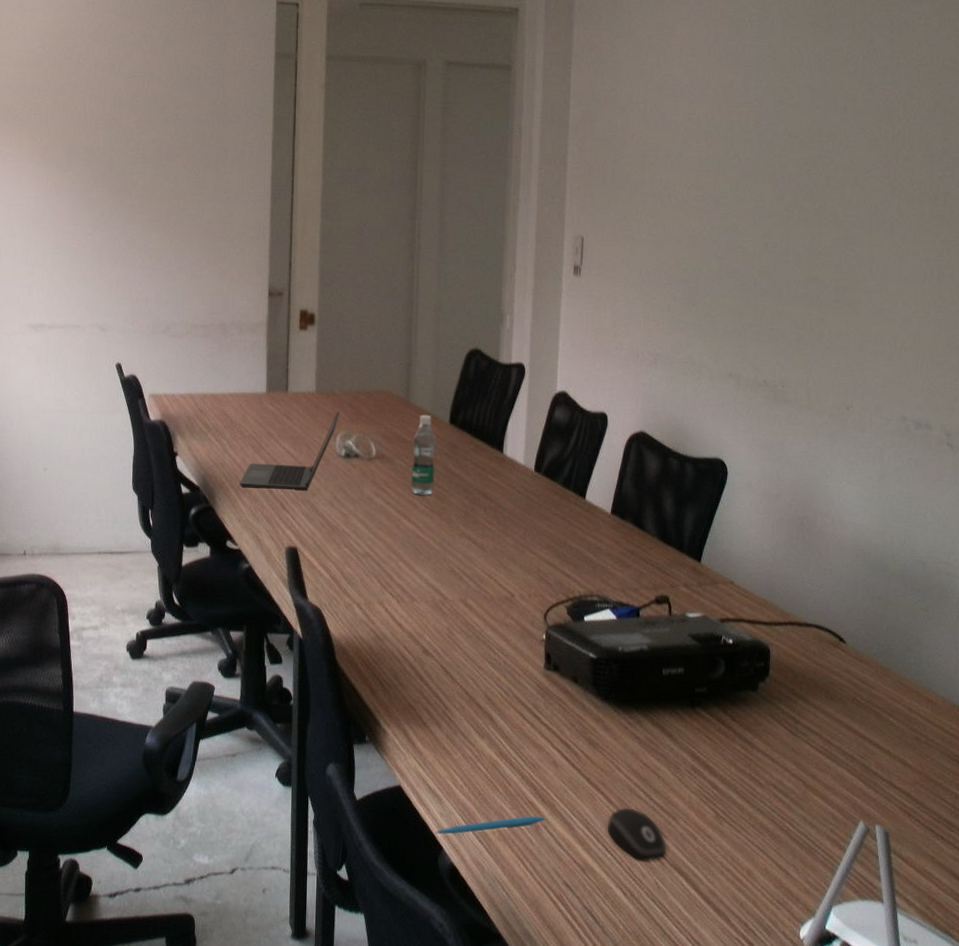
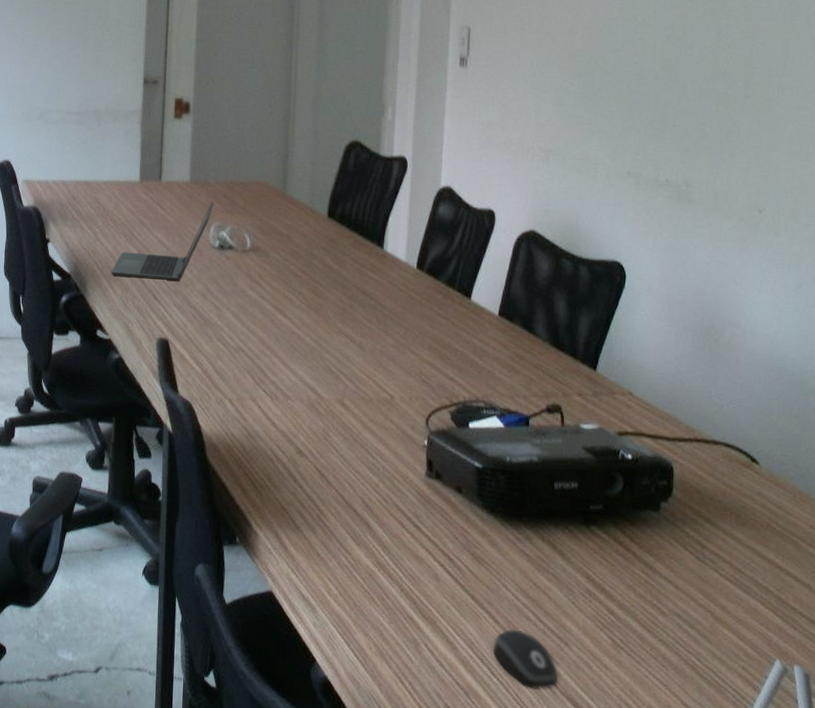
bottle: present [410,414,436,495] -> none [286,207,313,290]
pen: present [435,815,546,835] -> none [308,631,427,647]

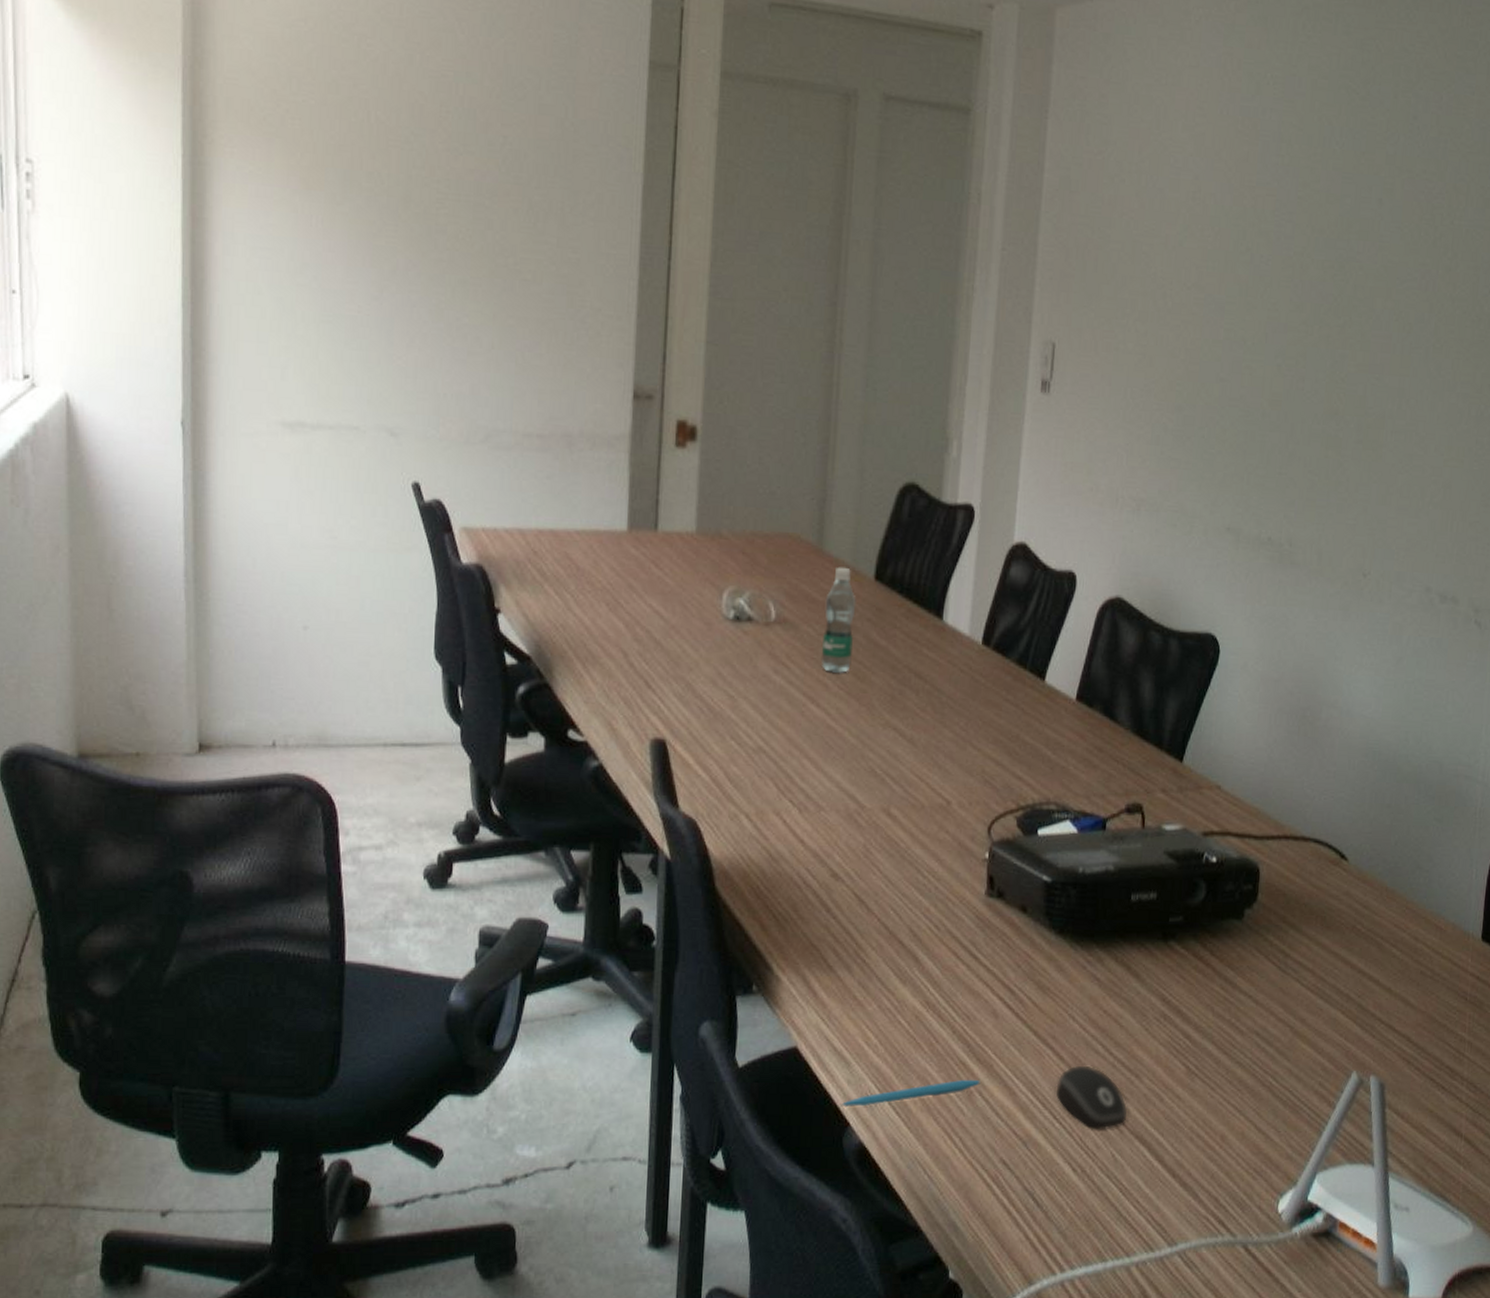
laptop: present [111,202,214,281] -> none [587,560,729,663]
bottle: none [286,207,313,290] -> present [821,567,856,673]
pen: none [308,631,427,647] -> present [841,1079,982,1108]

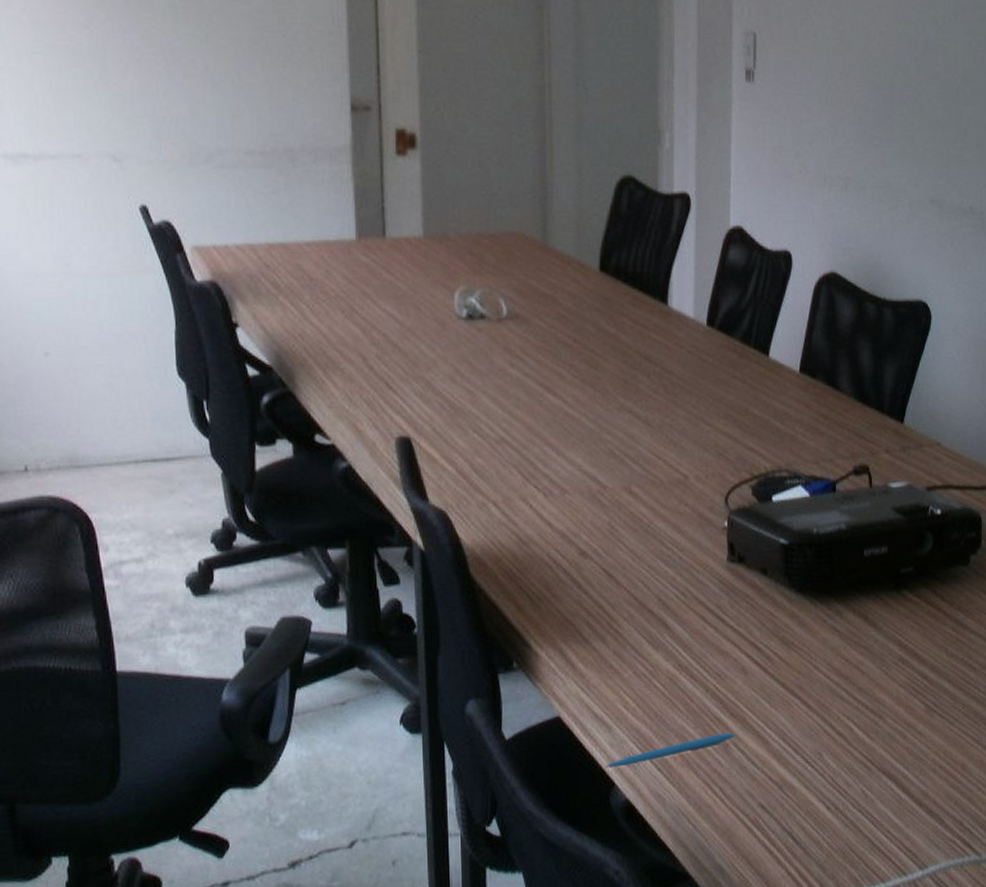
bottle: present [821,567,856,673] -> none [553,261,584,362]
computer mouse: present [1056,1064,1128,1129] -> none [806,710,874,769]

